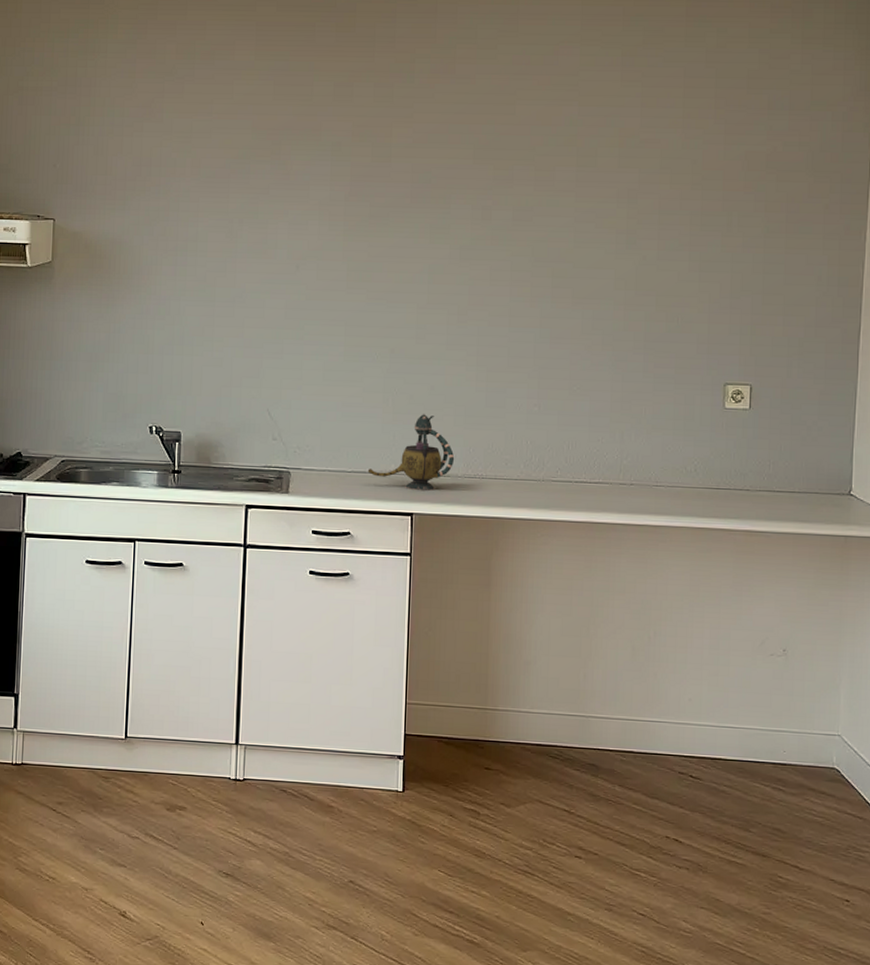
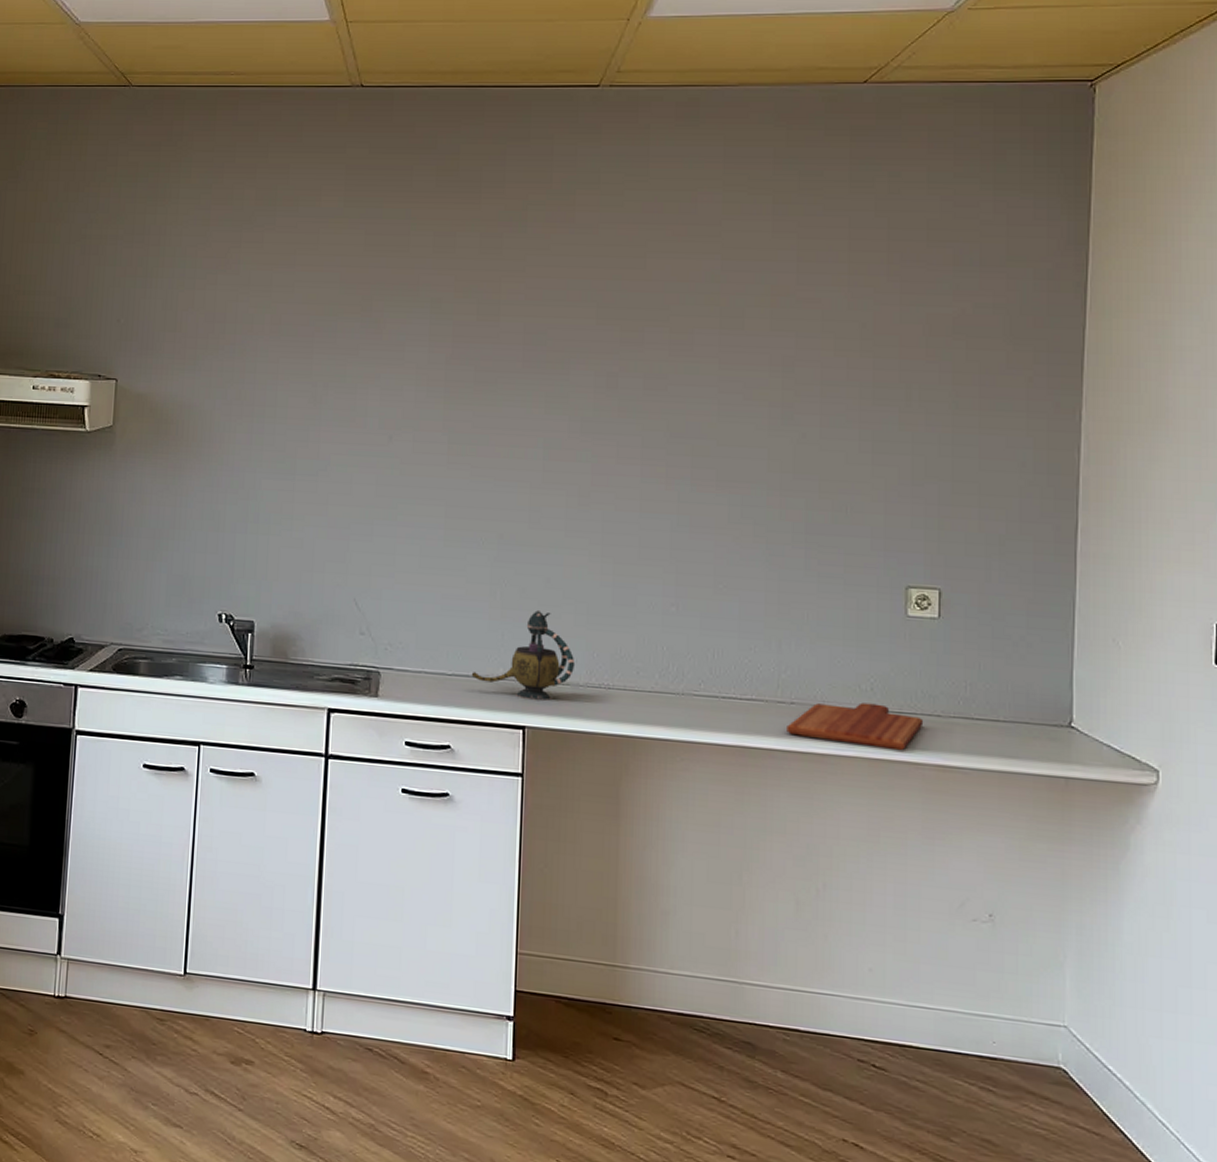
cutting board: none [627,482,736,520] -> present [787,702,924,751]

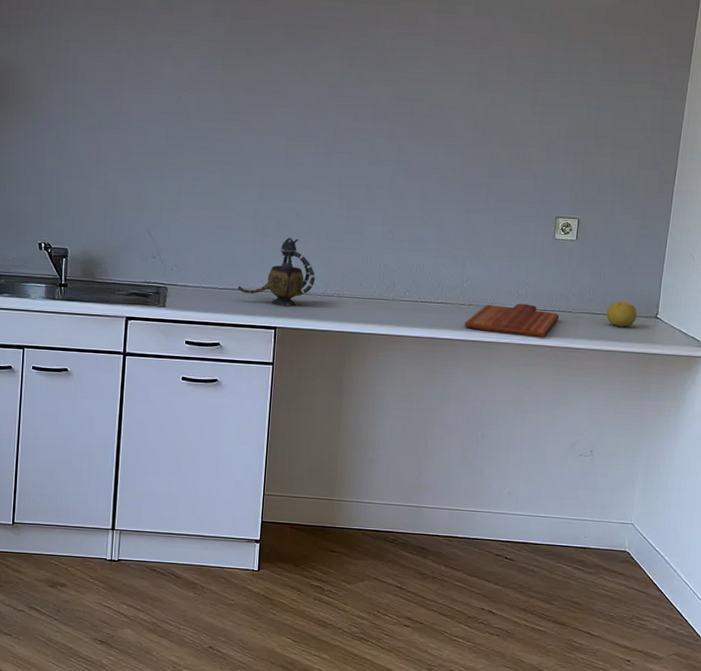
fruit: none [995,703,1040,740] -> present [606,301,637,328]

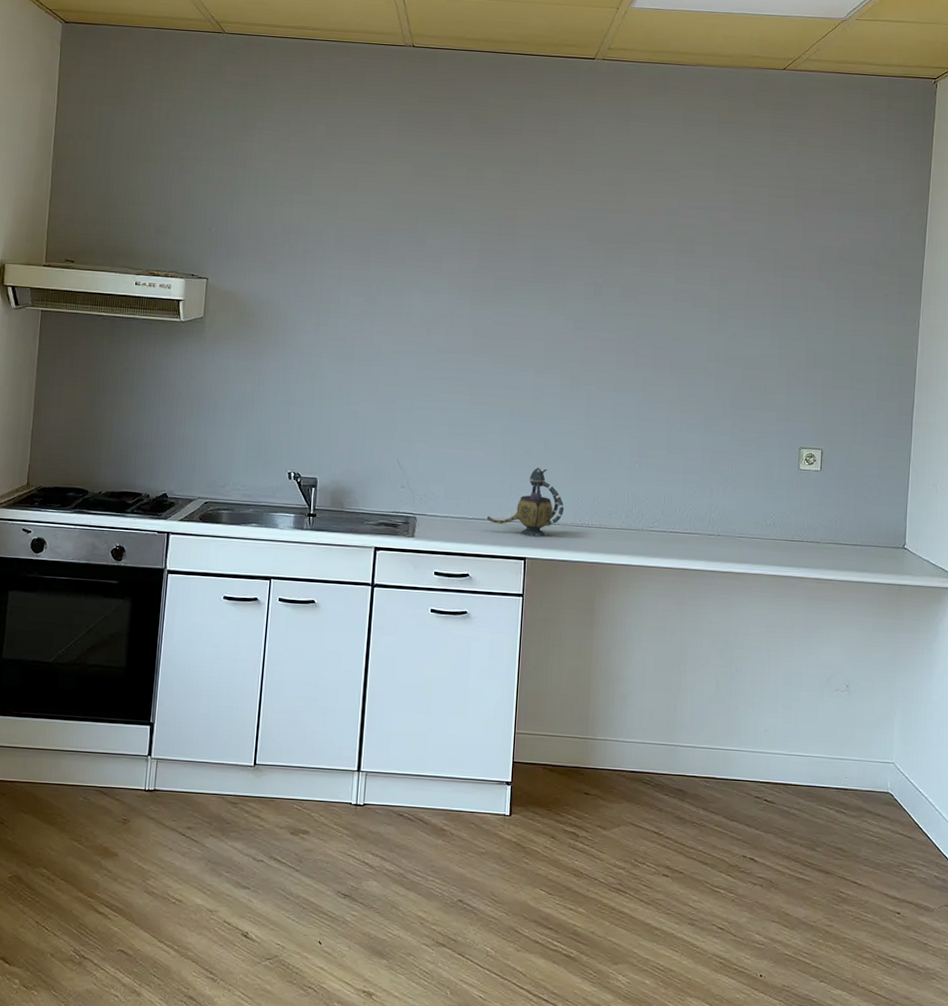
cutting board: present [465,303,560,338] -> none [714,534,808,569]
fruit: present [606,301,637,328] -> none [855,532,885,558]

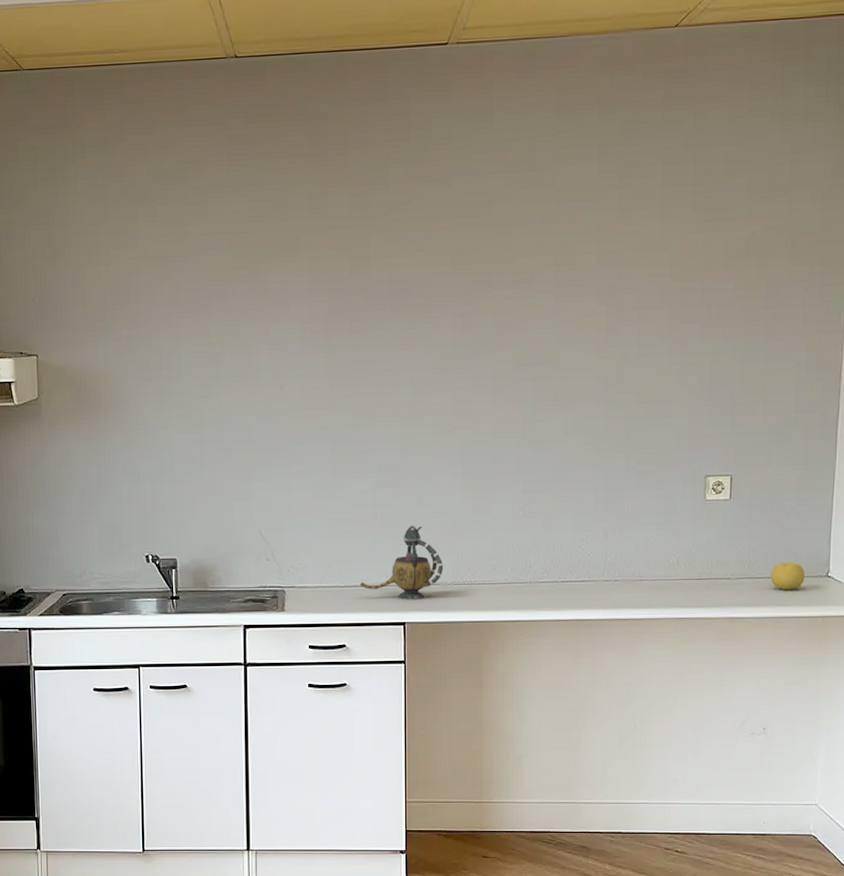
fruit: none [855,532,885,558] -> present [771,561,805,590]

